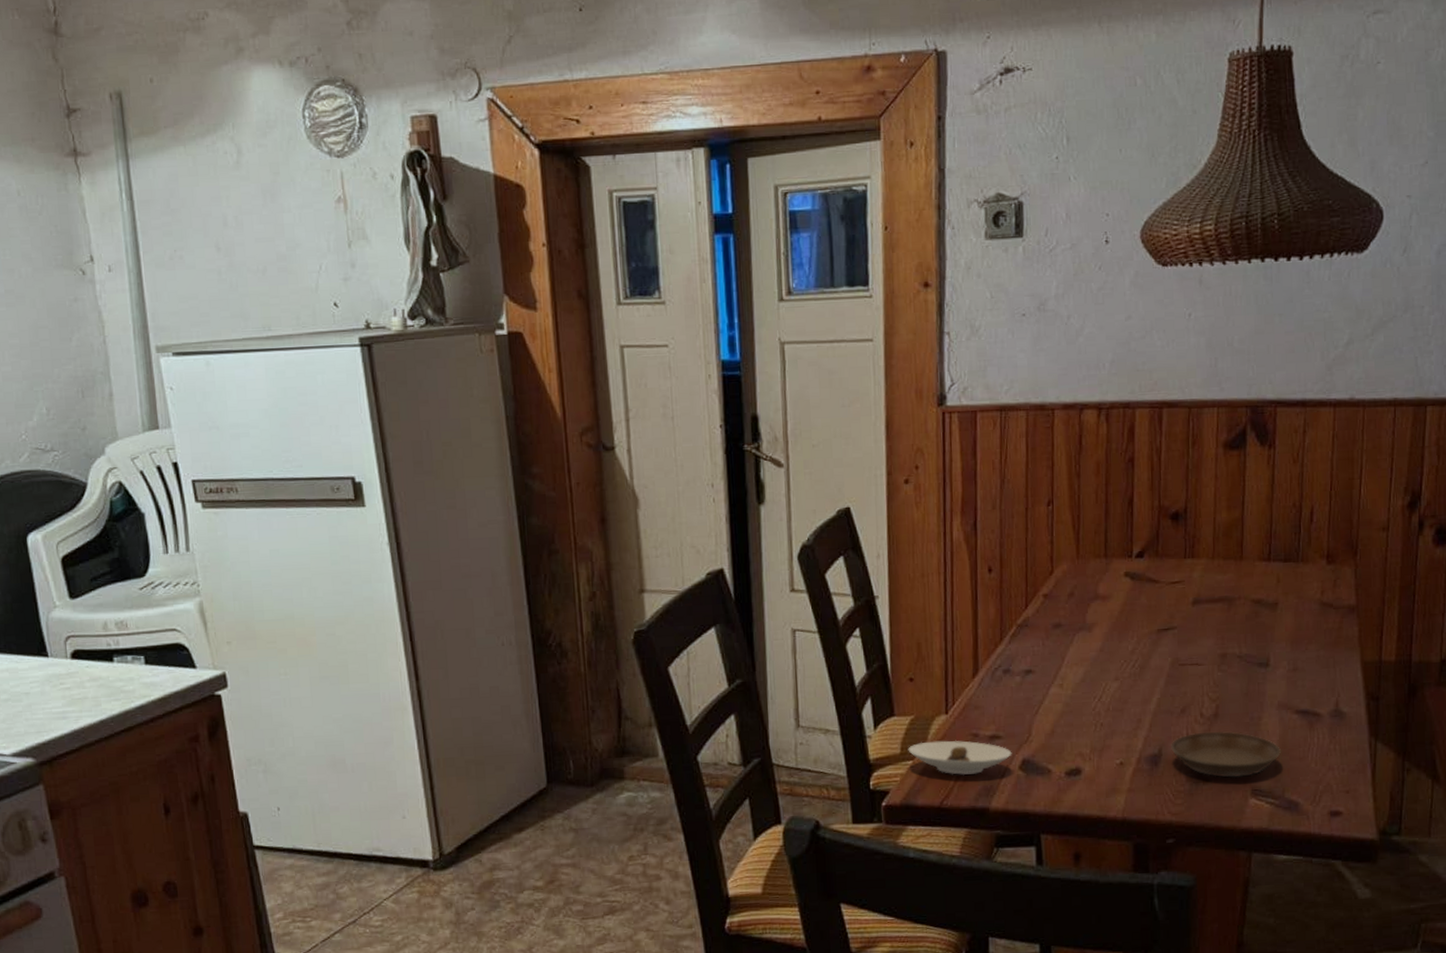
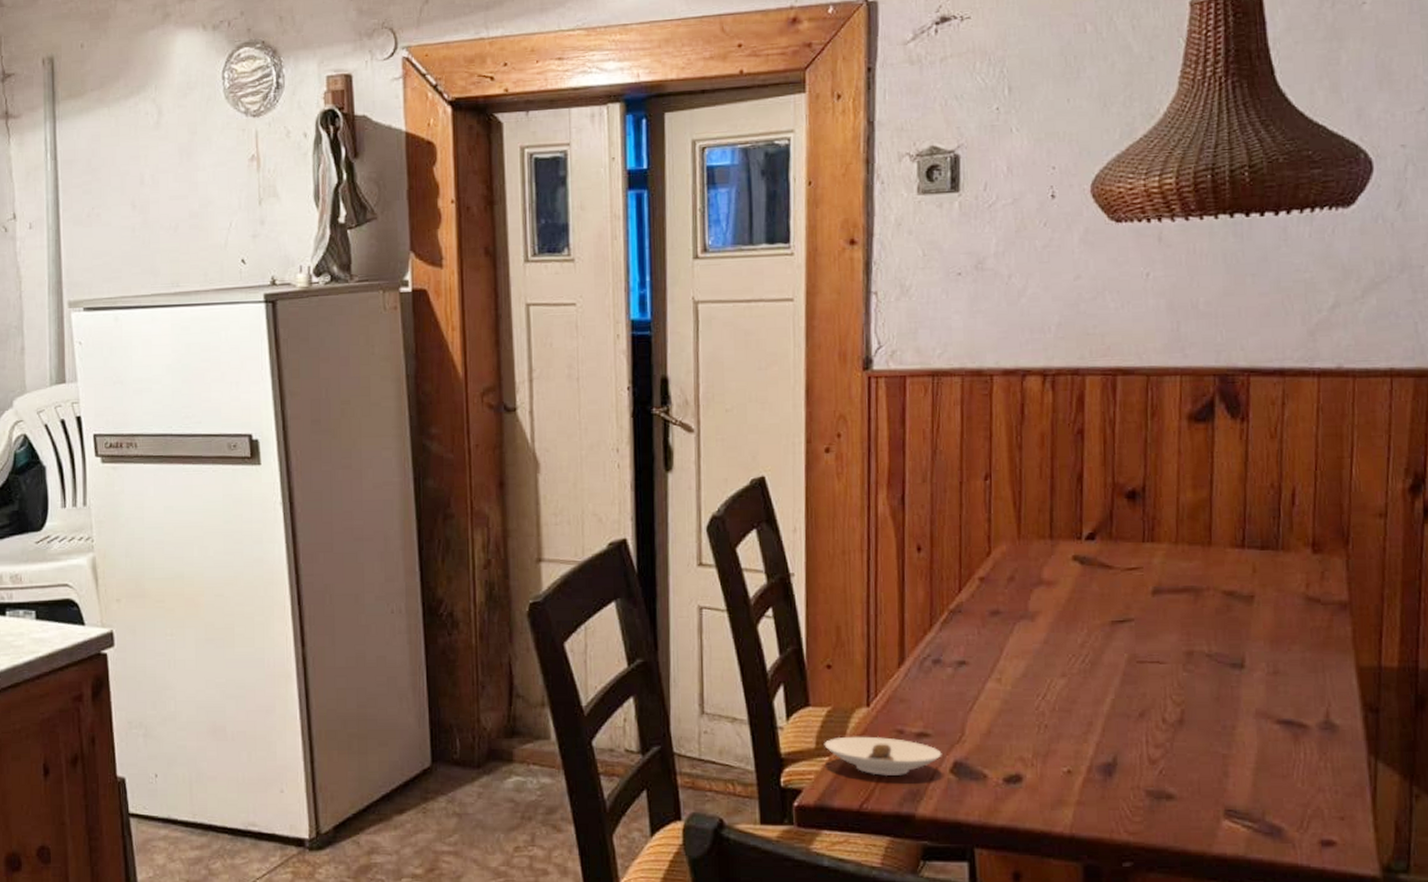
saucer: present [1171,731,1281,778] -> none [1127,740,1260,794]

